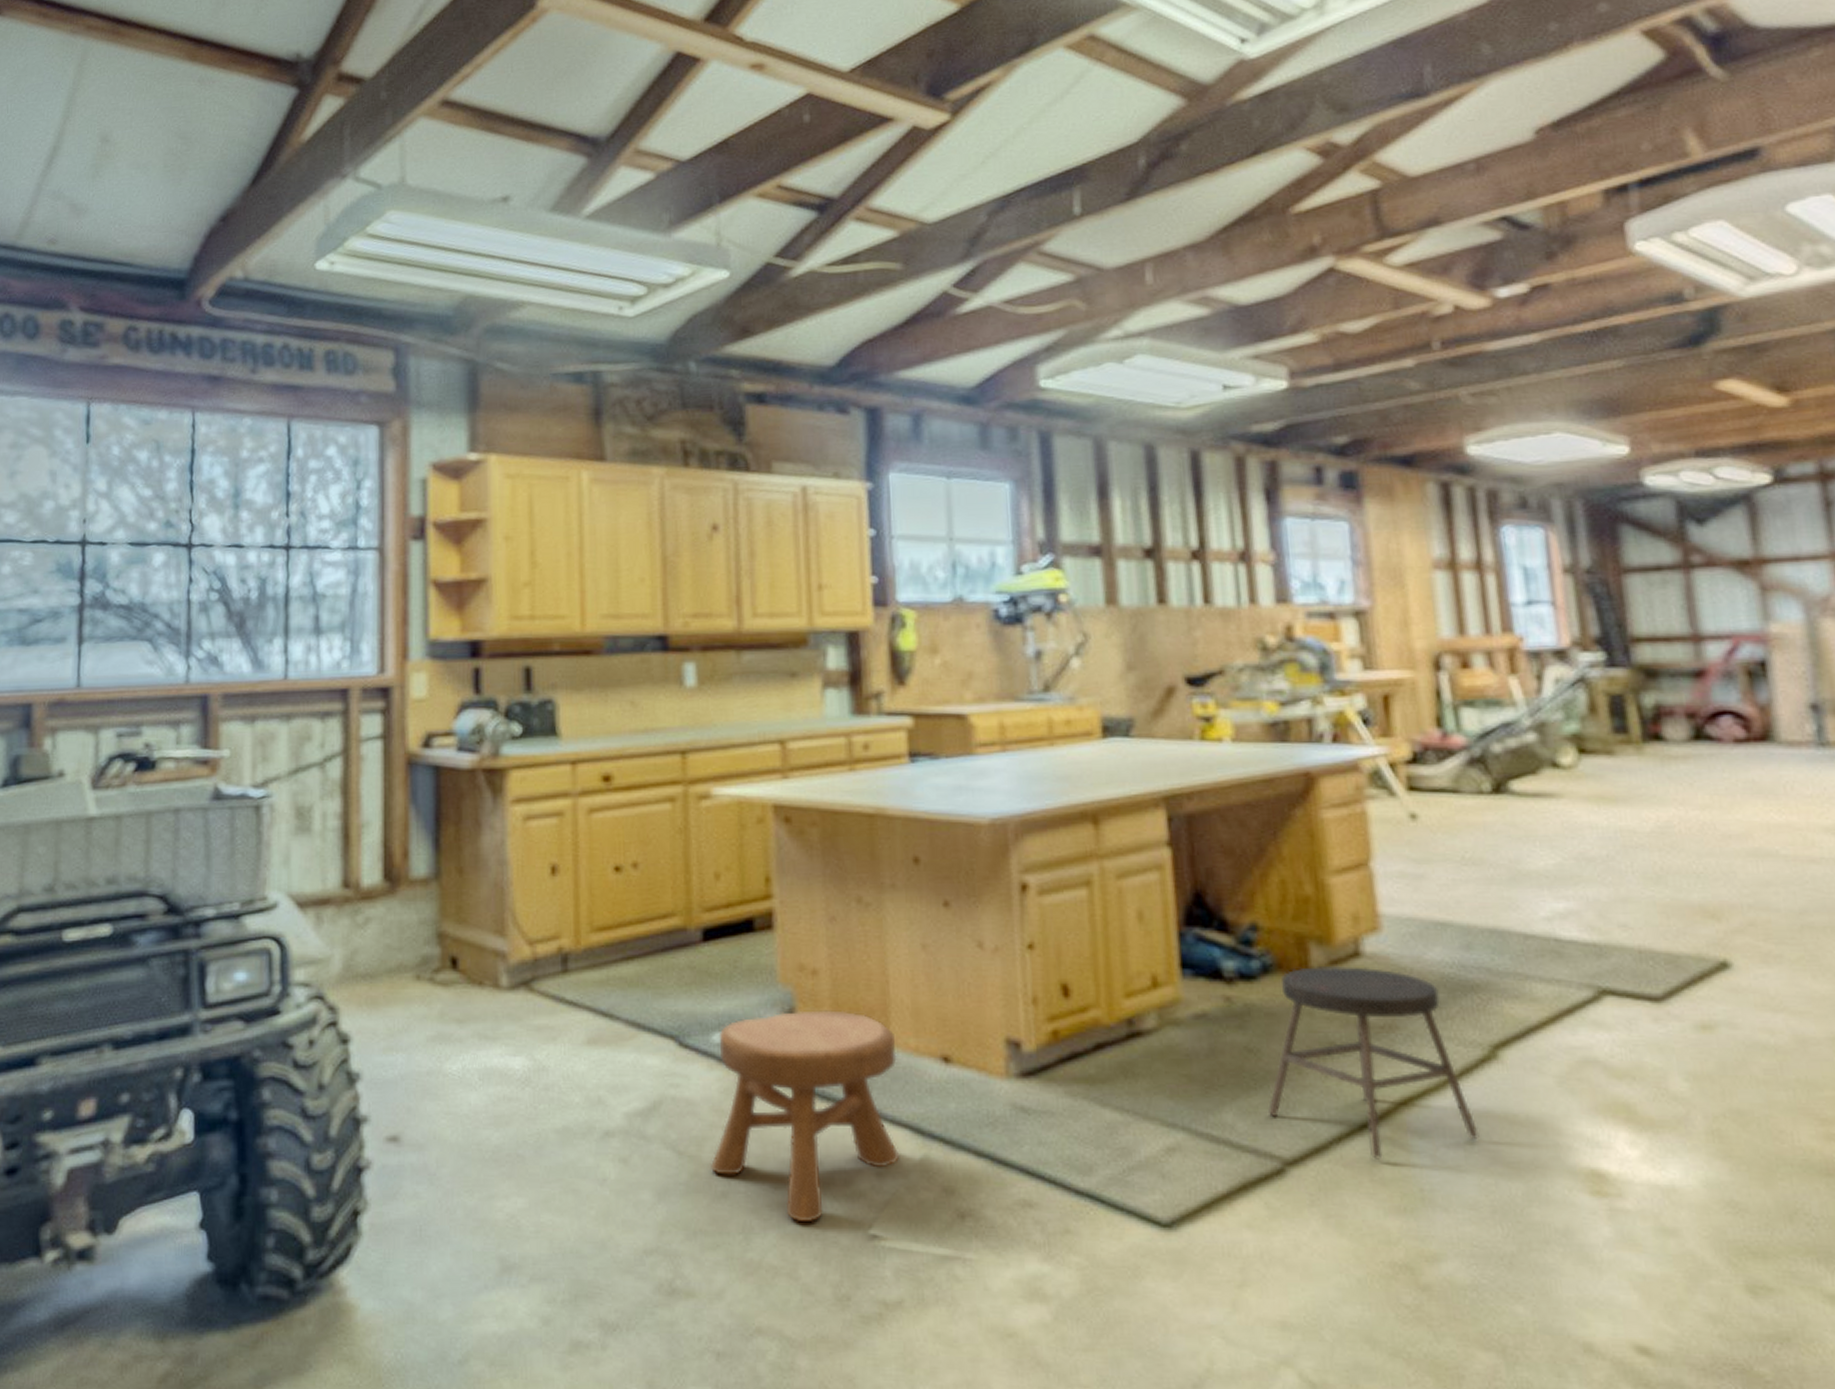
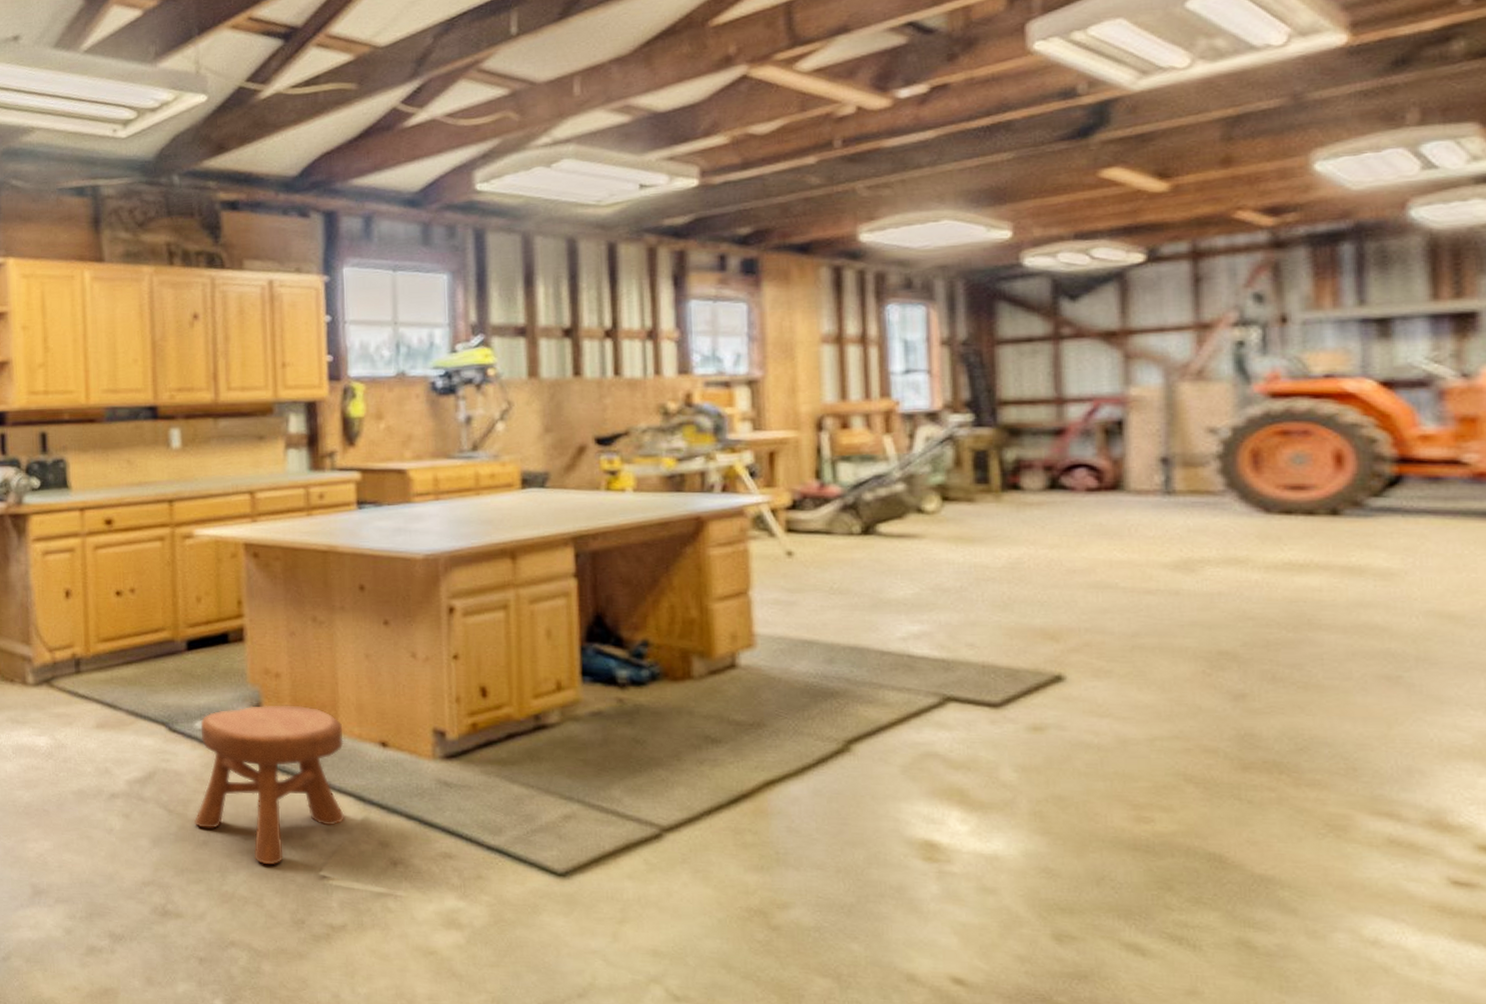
stool: present [1267,965,1479,1159] -> none [649,674,830,828]

